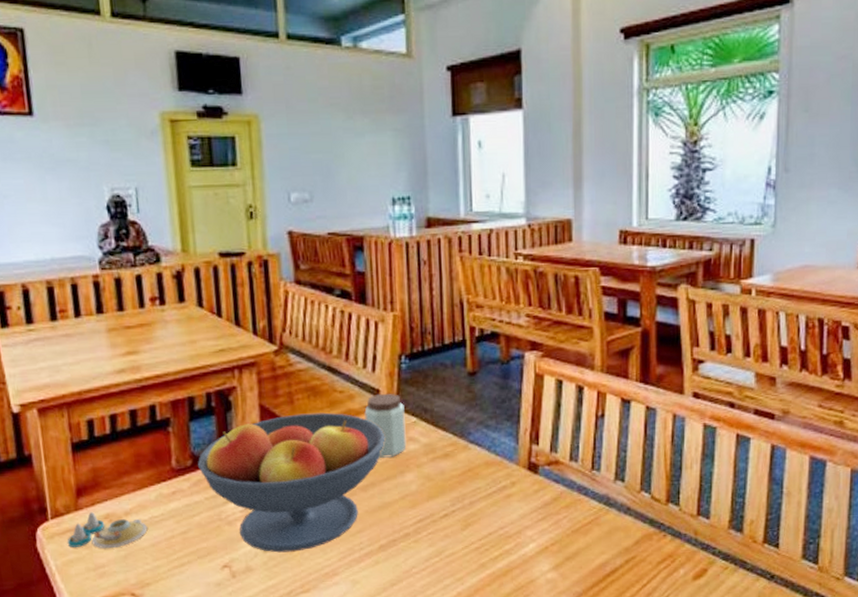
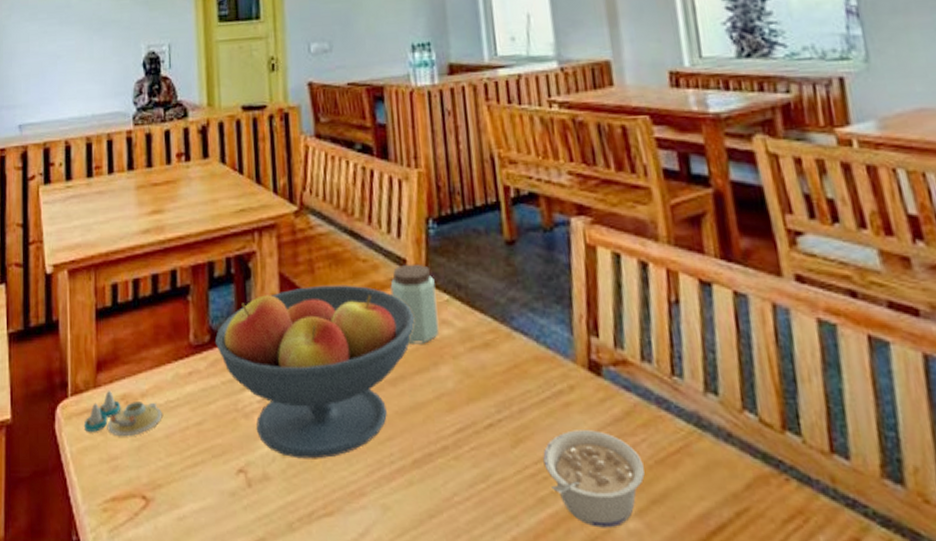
legume: none [486,513,563,580] -> present [543,430,645,528]

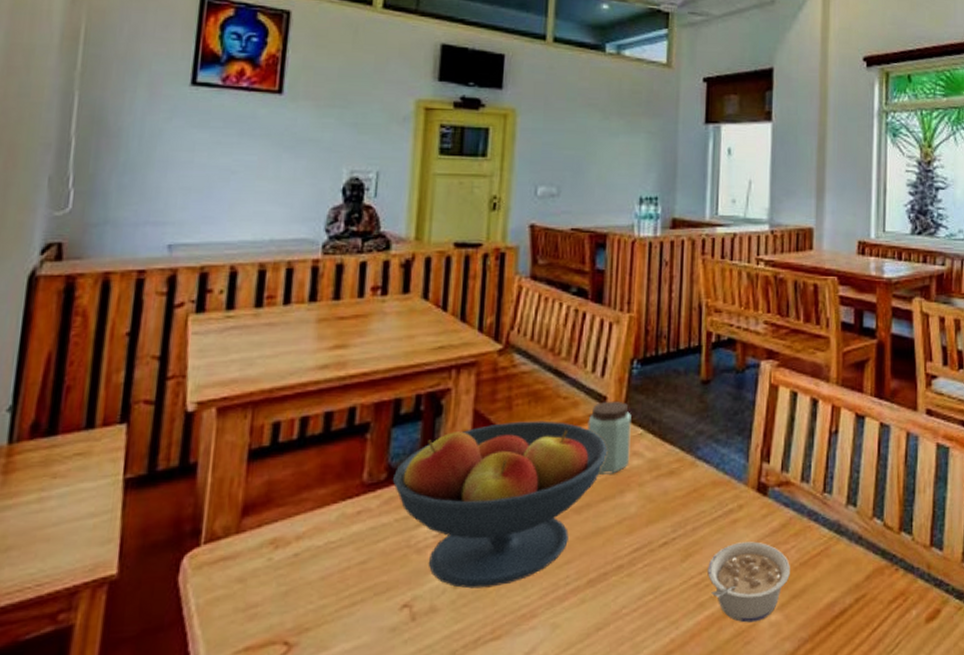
salt and pepper shaker set: present [83,390,162,437] -> none [217,534,320,583]

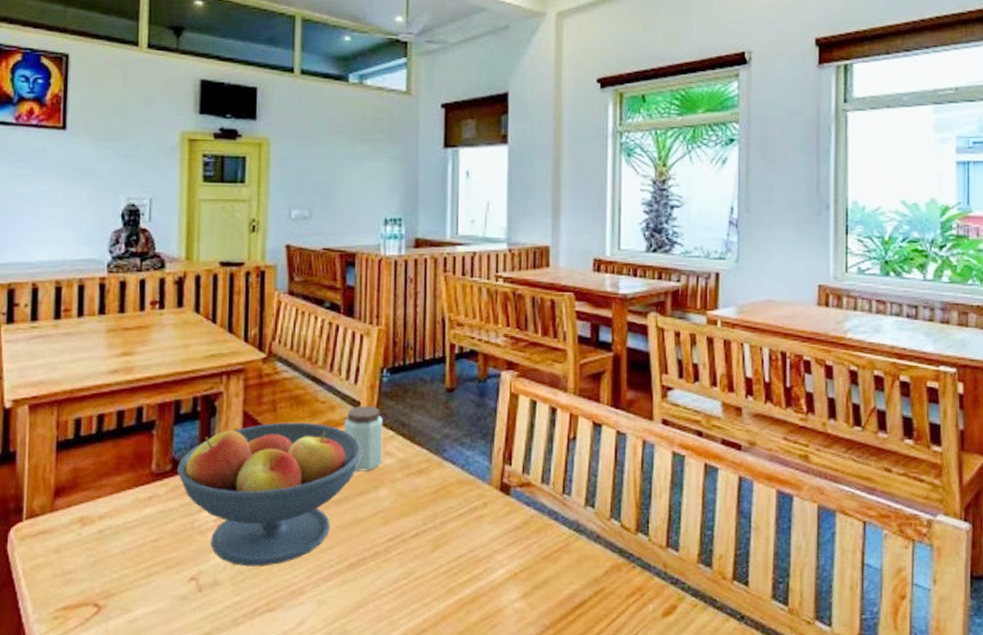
legume: present [707,541,790,623] -> none [456,536,532,609]

